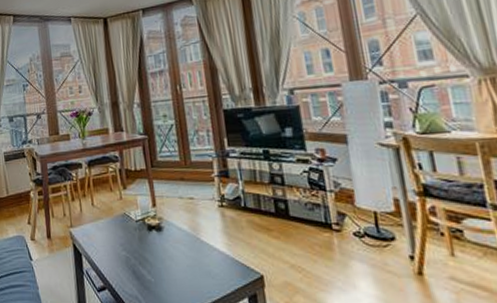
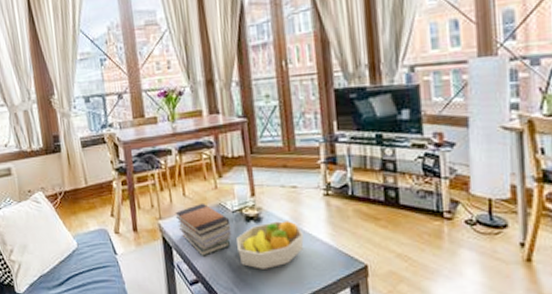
book stack: none [84,212,136,264] -> present [175,202,232,256]
fruit bowl: none [140,230,202,277] -> present [236,221,304,269]

